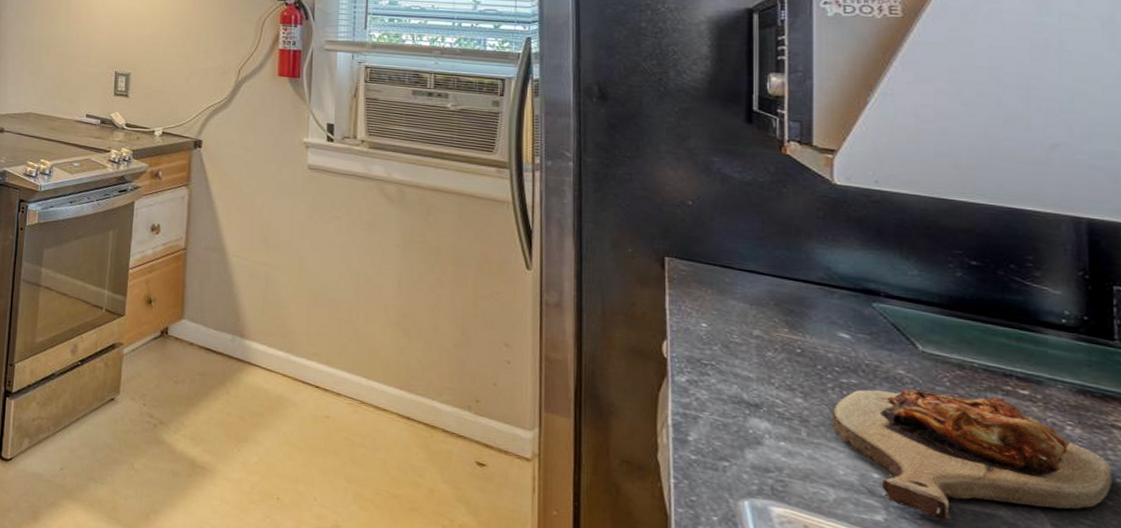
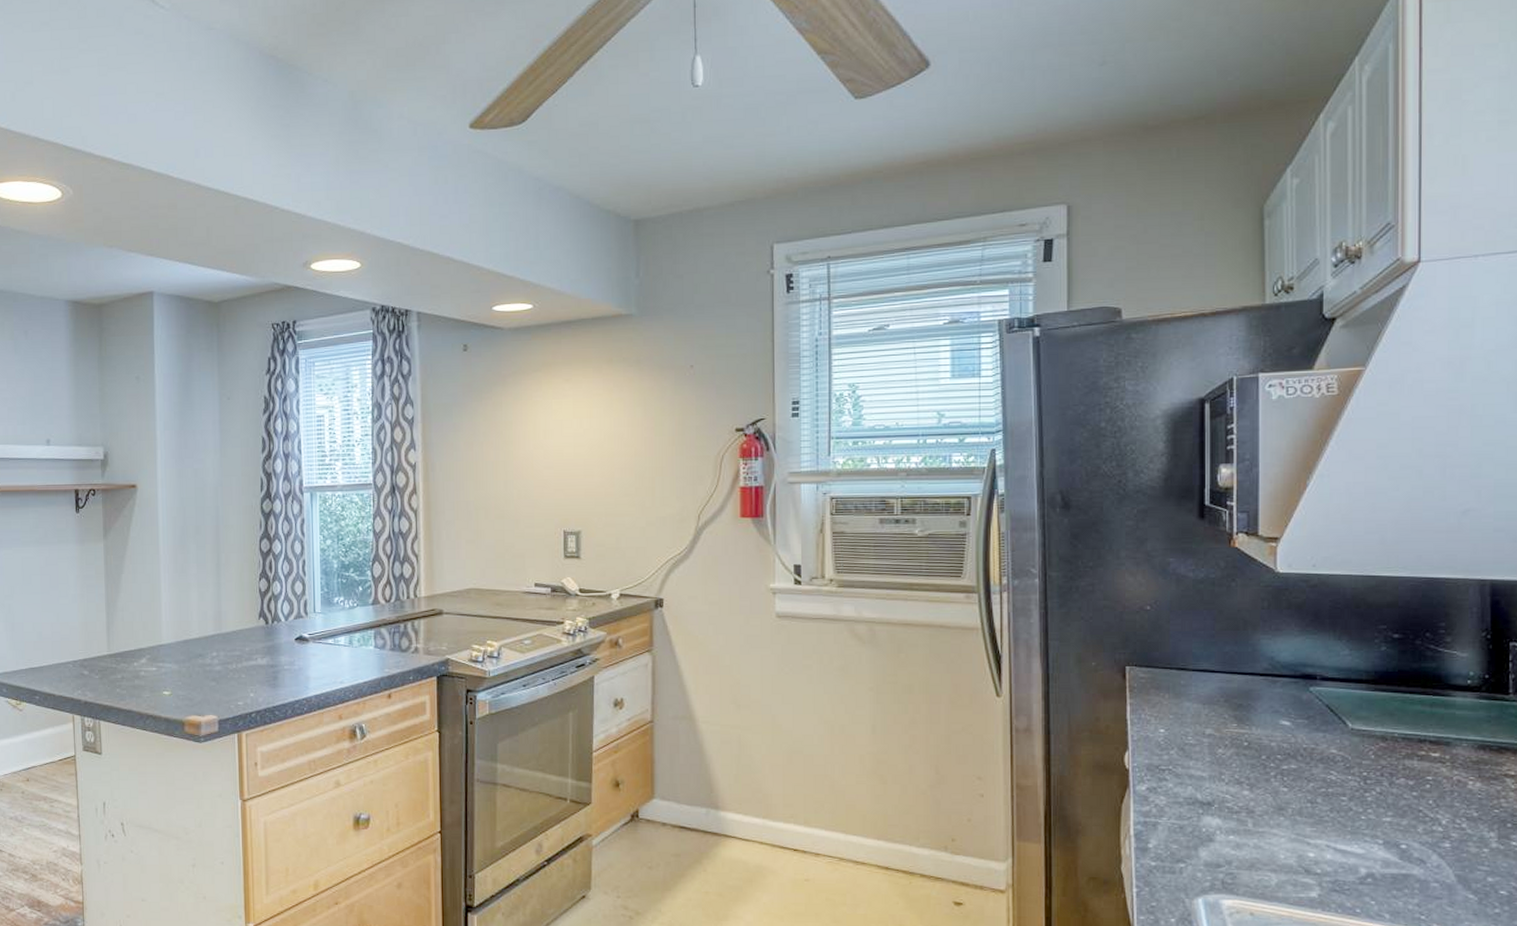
cutting board: present [831,389,1113,521] -> none [1274,764,1505,887]

